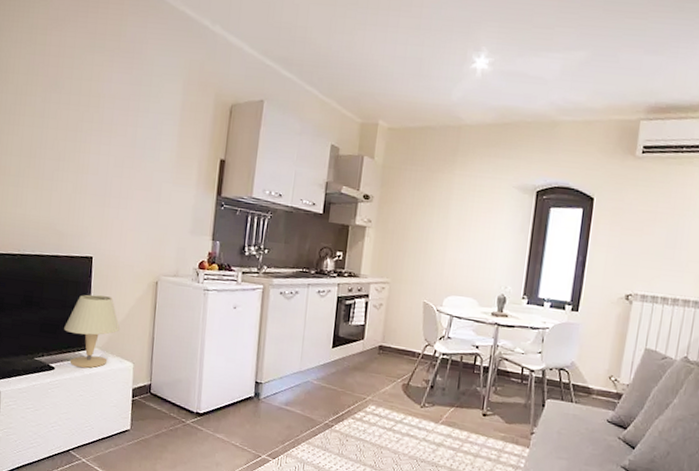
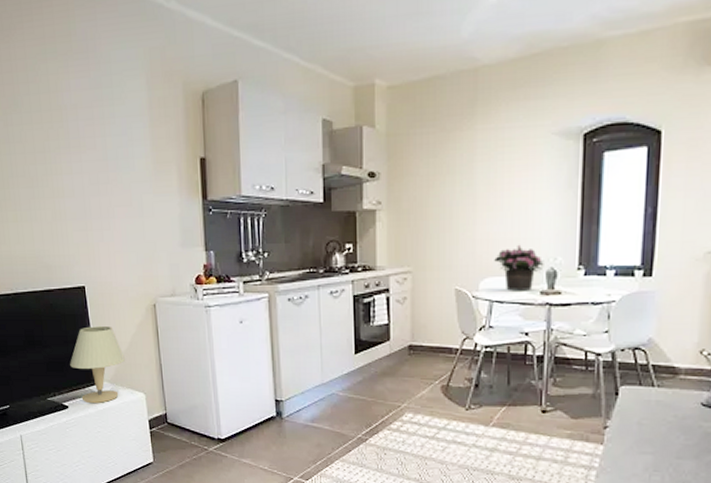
potted flower: none [458,271,497,312] -> present [494,244,544,291]

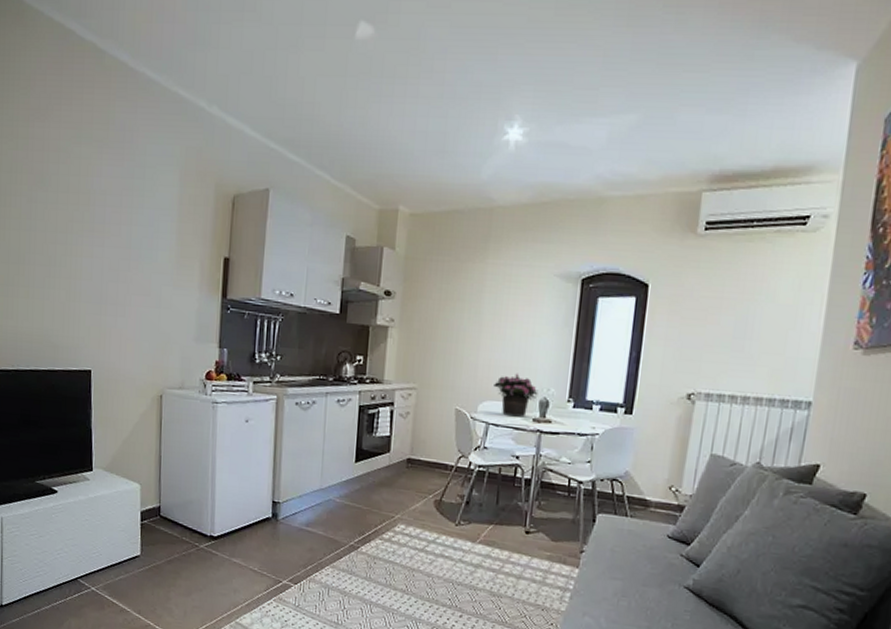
table lamp: present [70,326,125,404] -> none [65,411,124,491]

